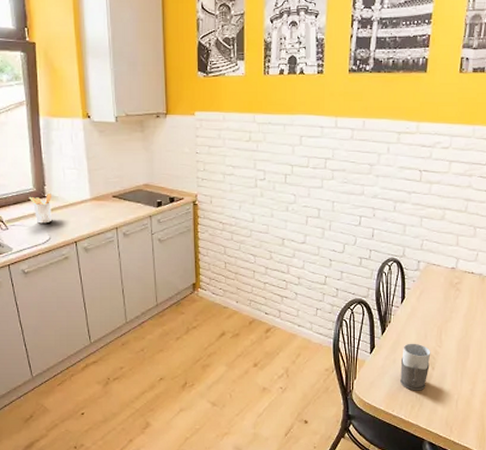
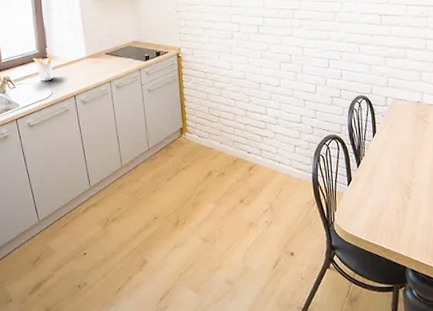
mug: present [400,343,431,391] -> none [377,174,406,220]

